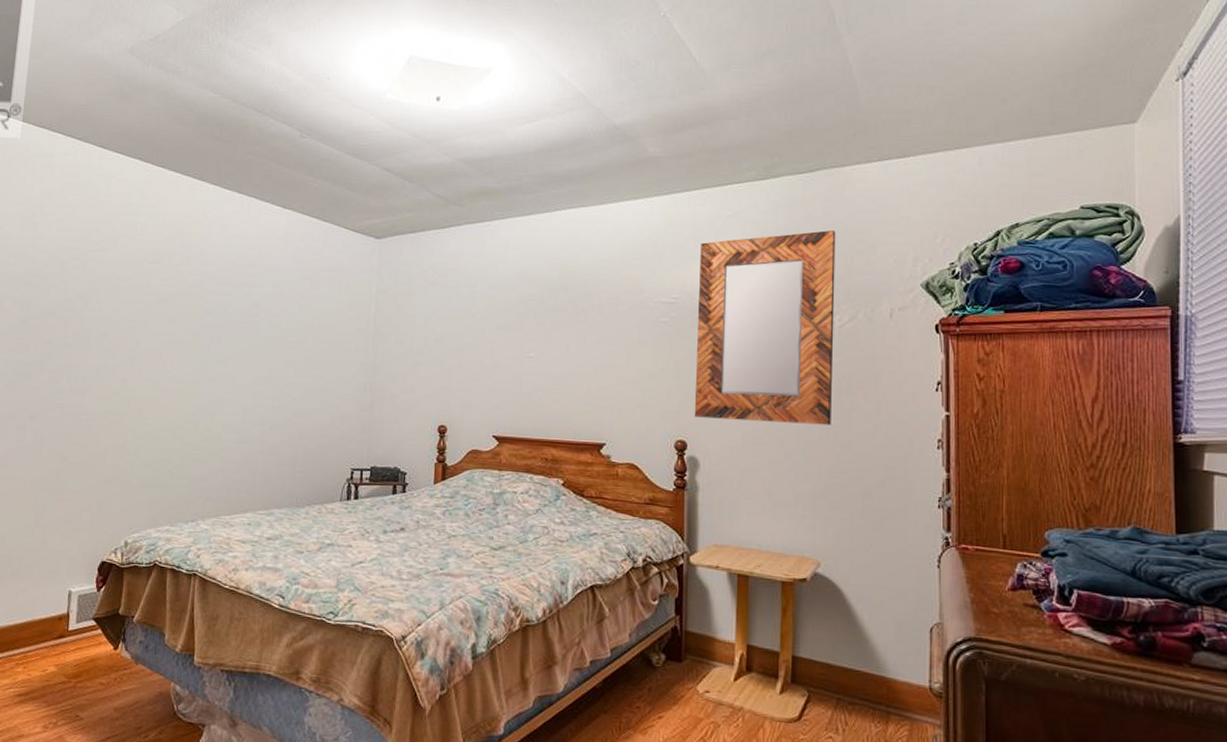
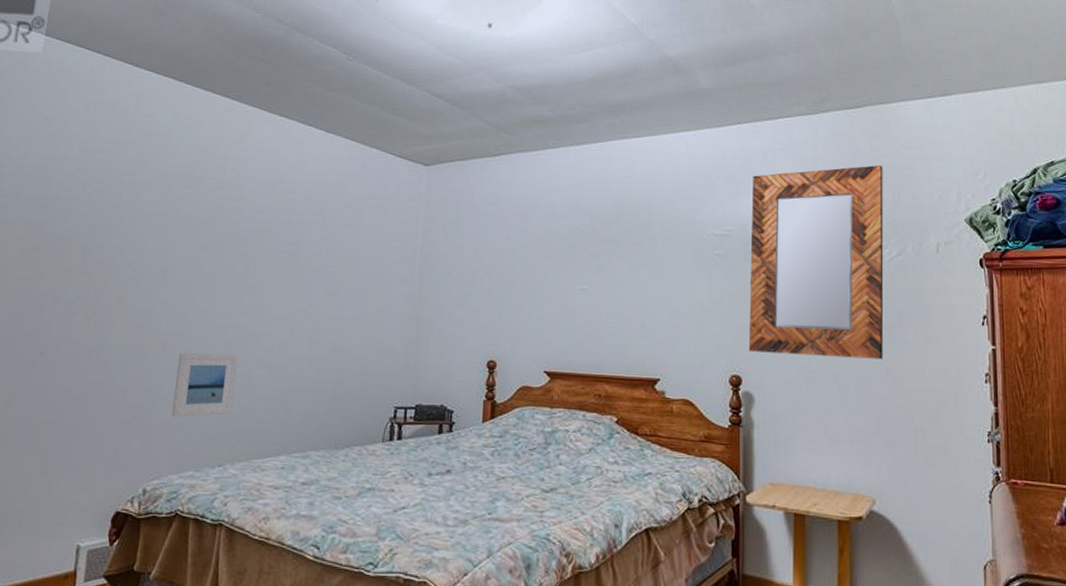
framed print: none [148,417,206,477] -> present [171,353,238,417]

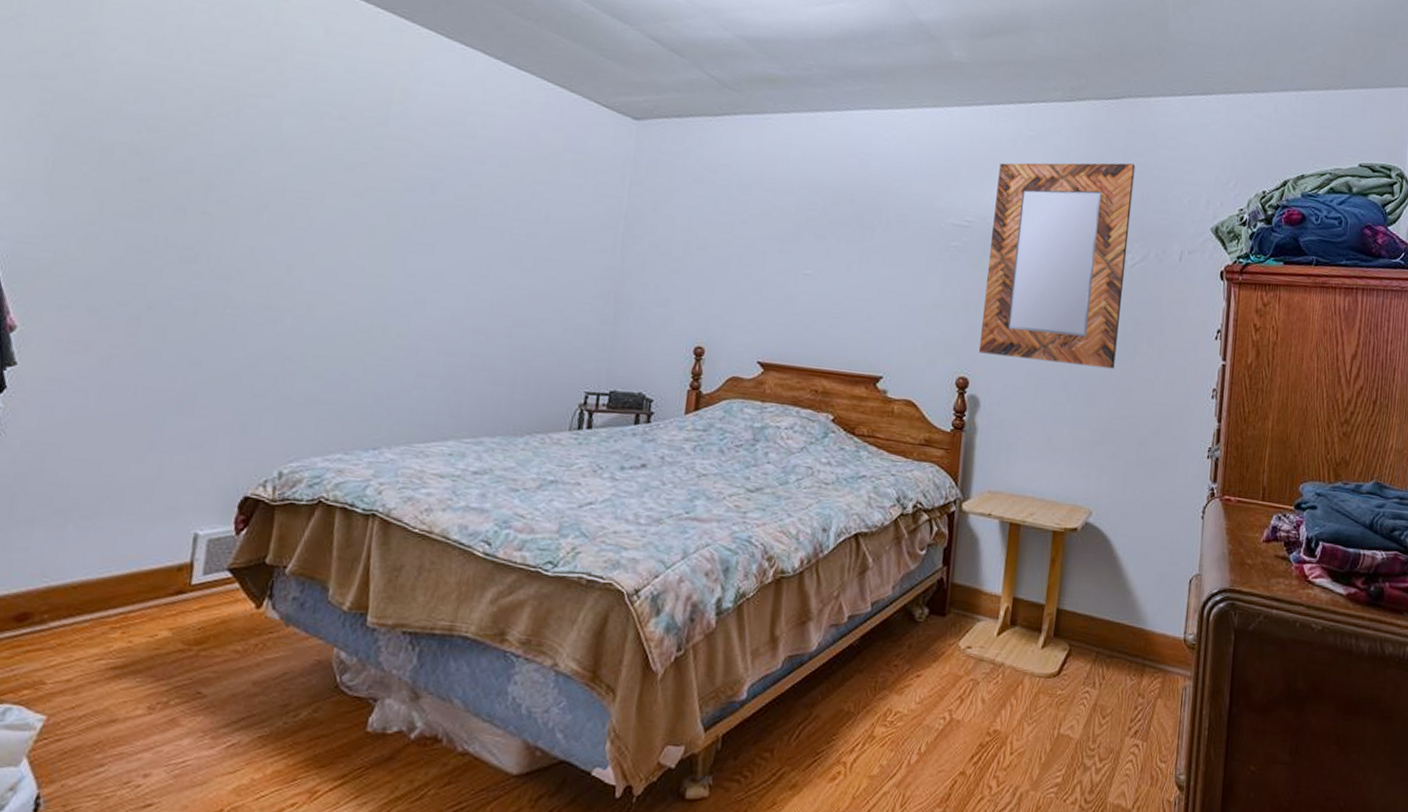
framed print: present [171,353,238,417] -> none [316,316,400,392]

